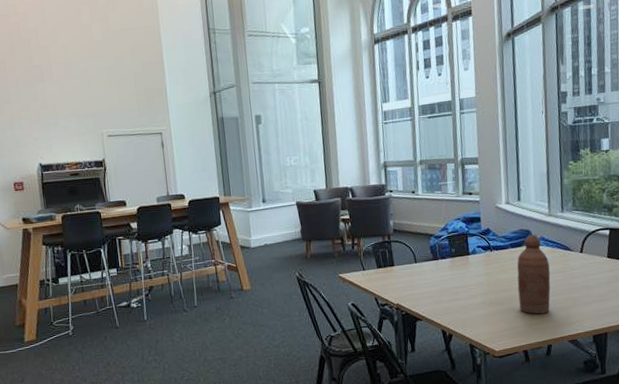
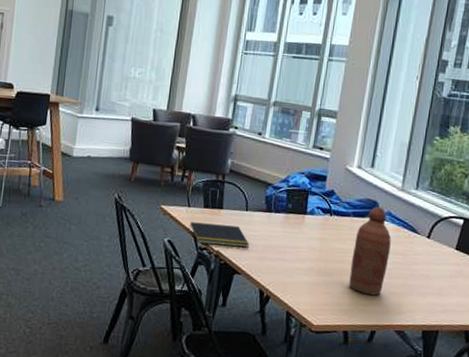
notepad: none [367,278,425,301] -> present [188,222,250,248]

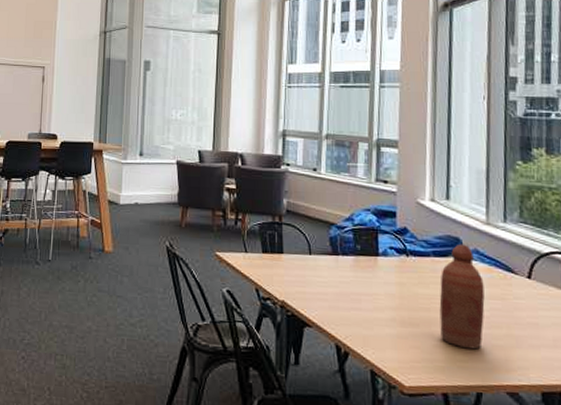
notepad: present [188,222,250,248] -> none [248,269,318,297]

